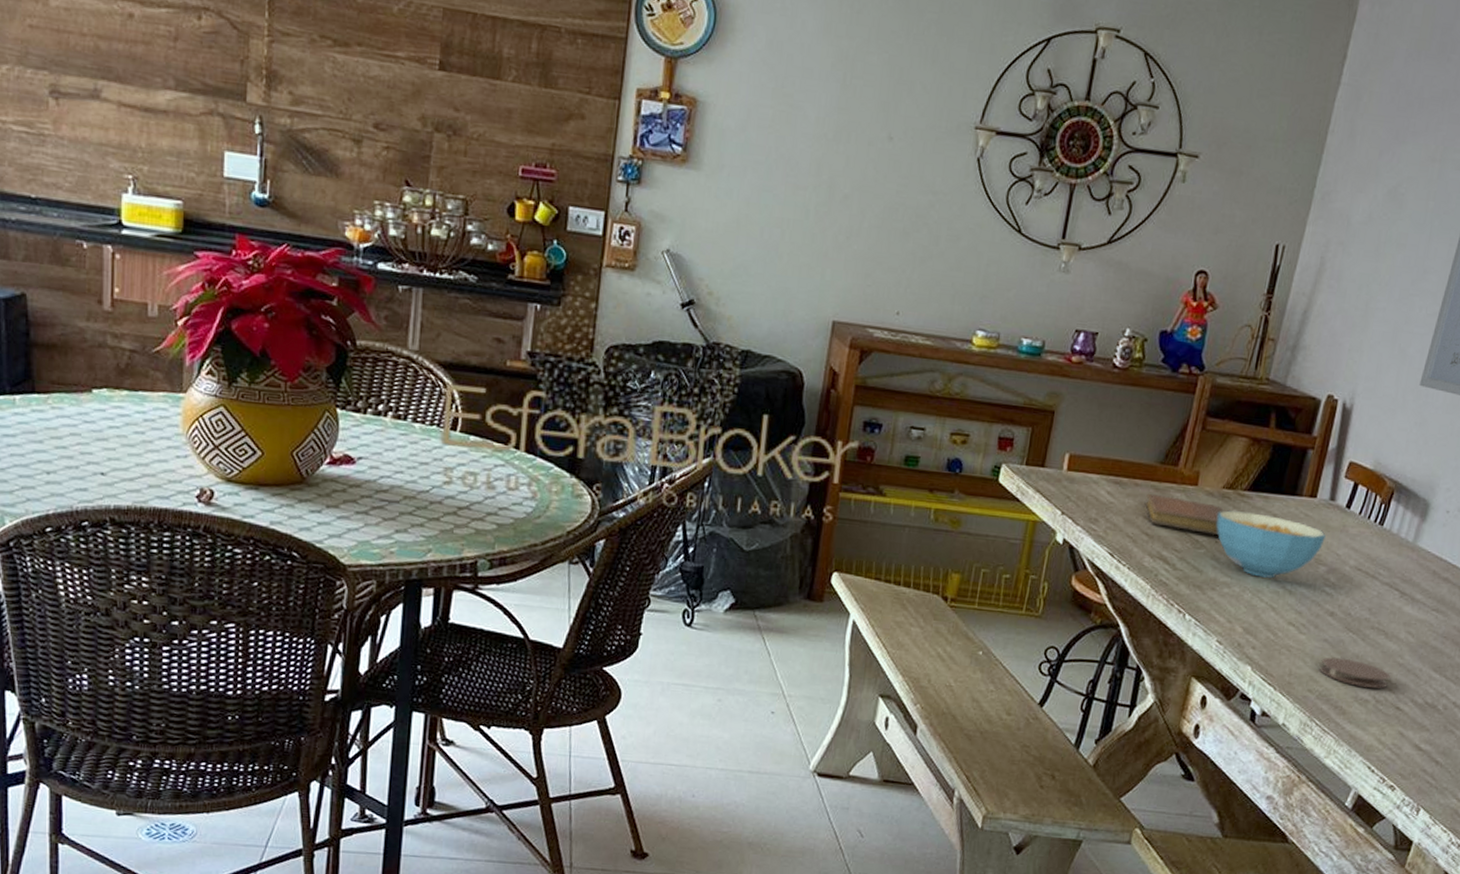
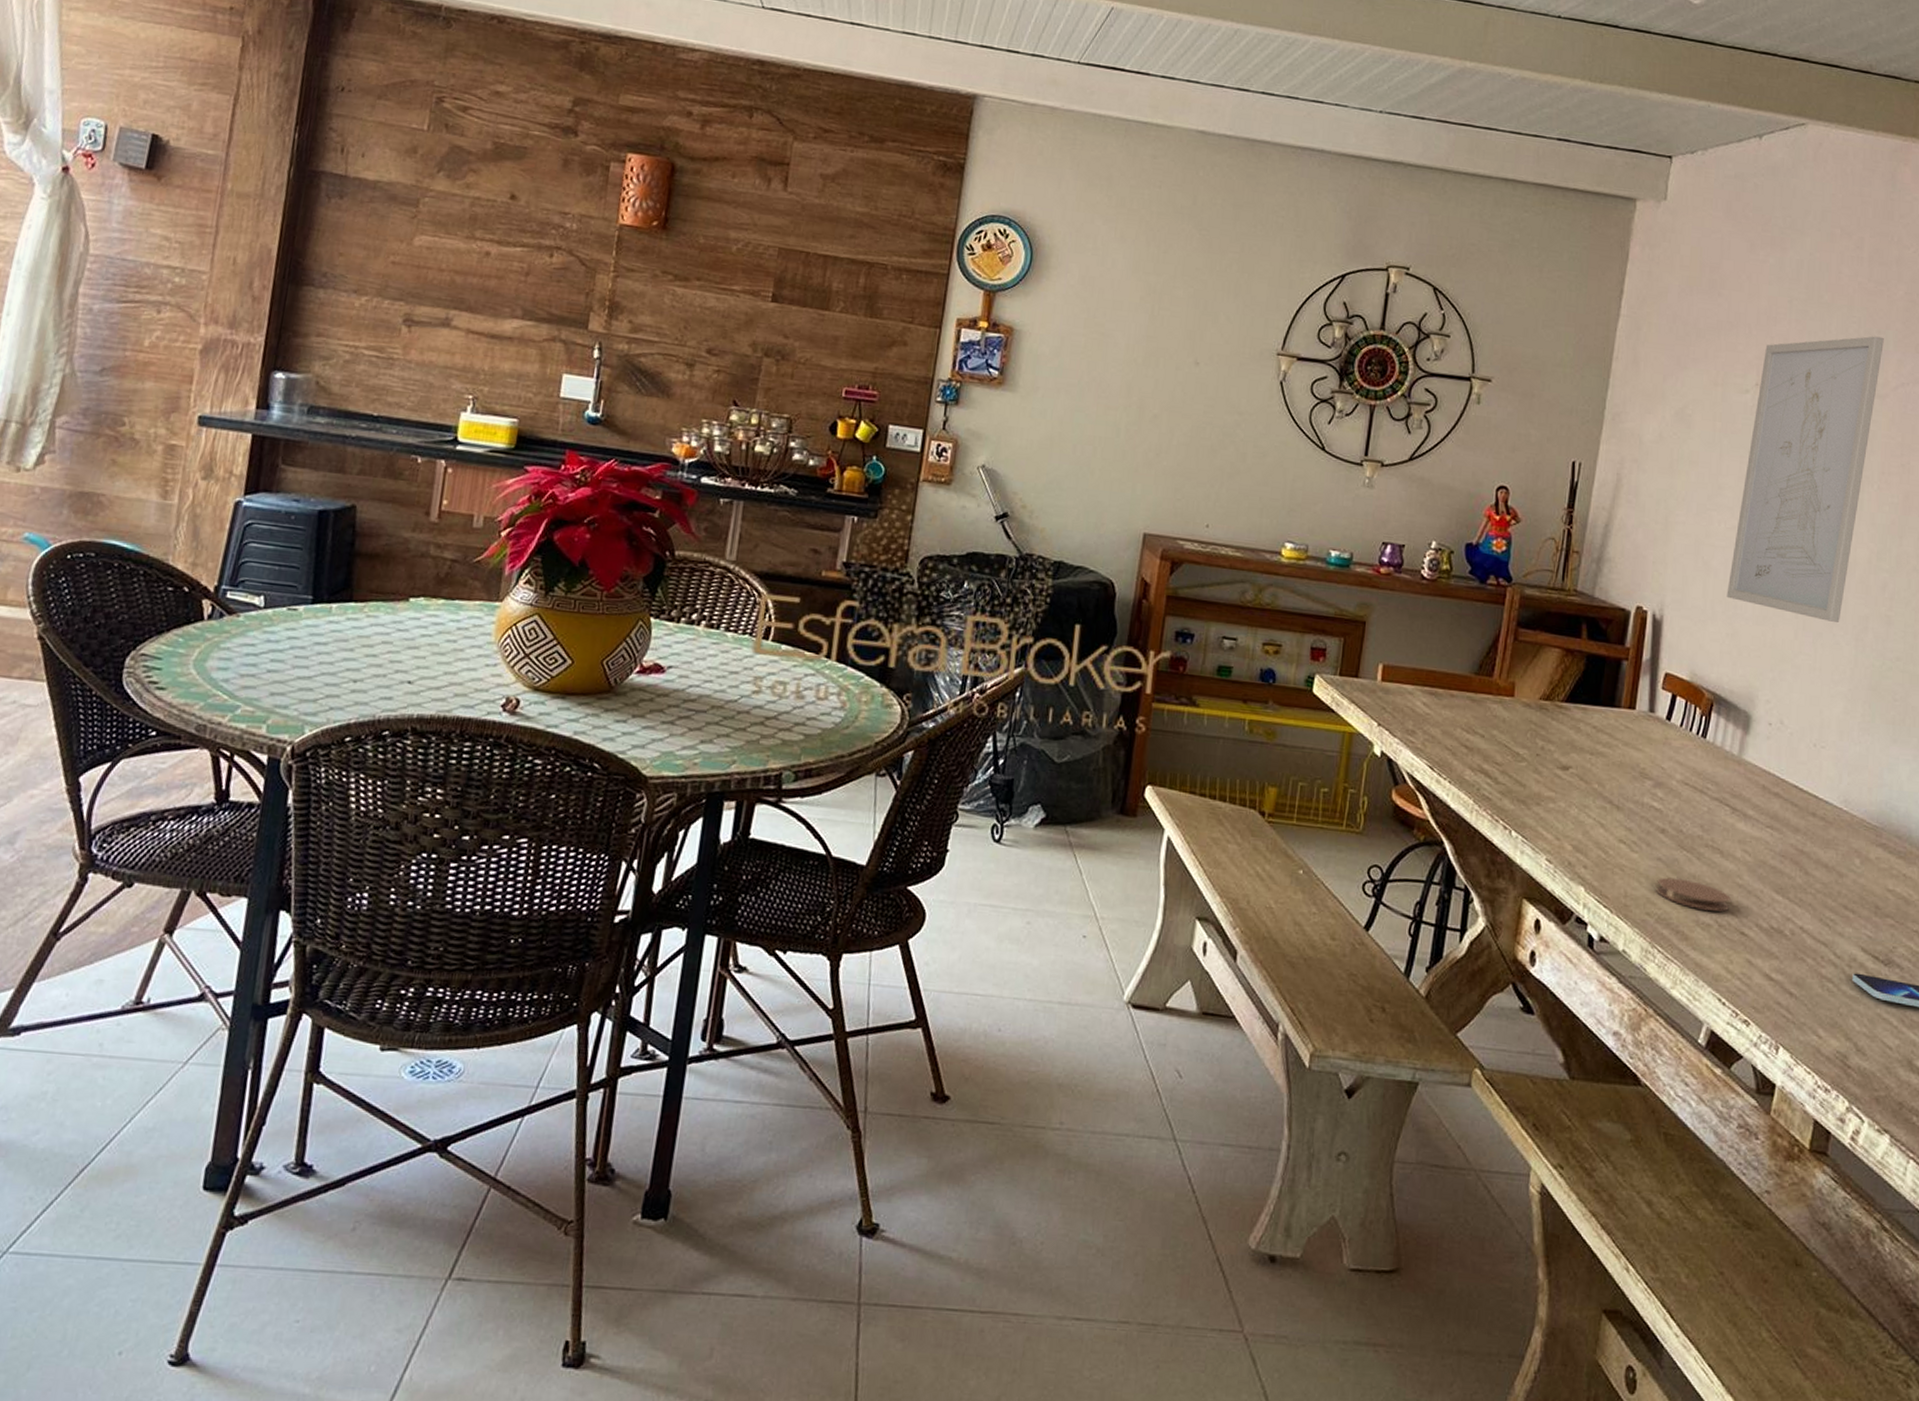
notebook: present [1145,493,1225,535] -> none [1462,704,1544,747]
cereal bowl: present [1216,510,1327,578] -> none [1536,722,1650,793]

